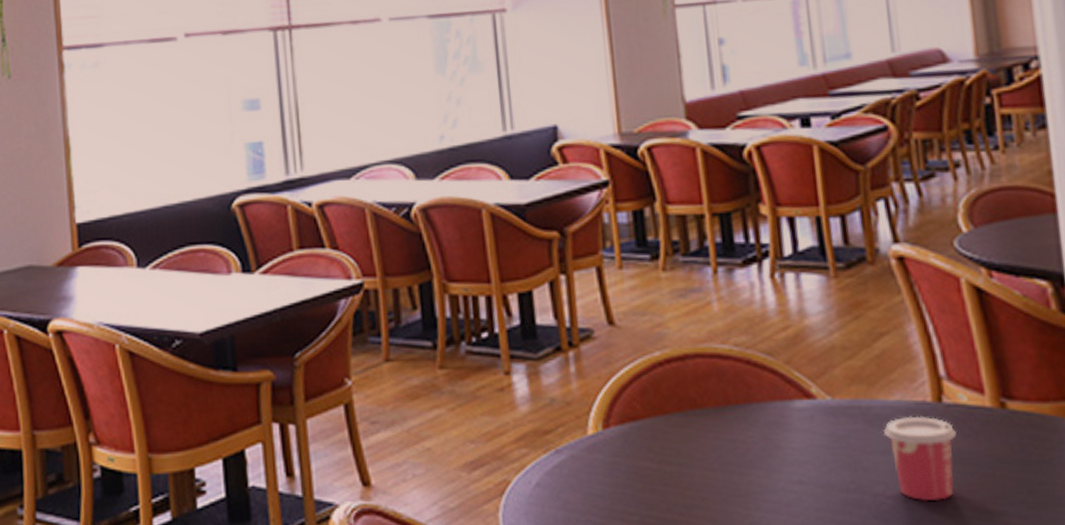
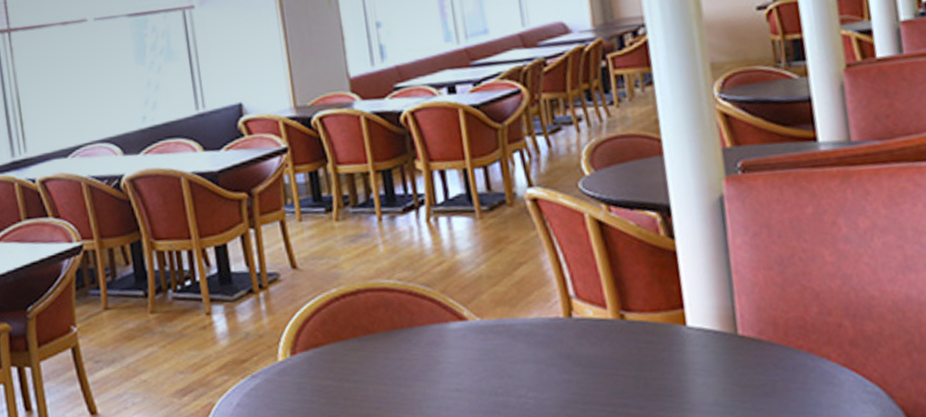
cup: present [884,416,957,502] -> none [525,329,585,400]

